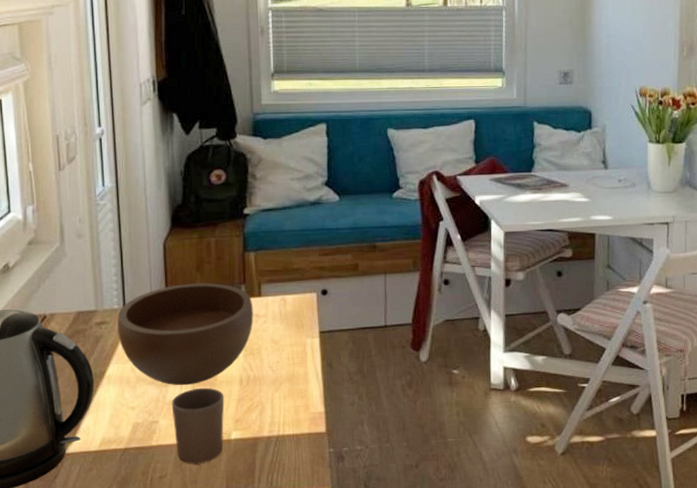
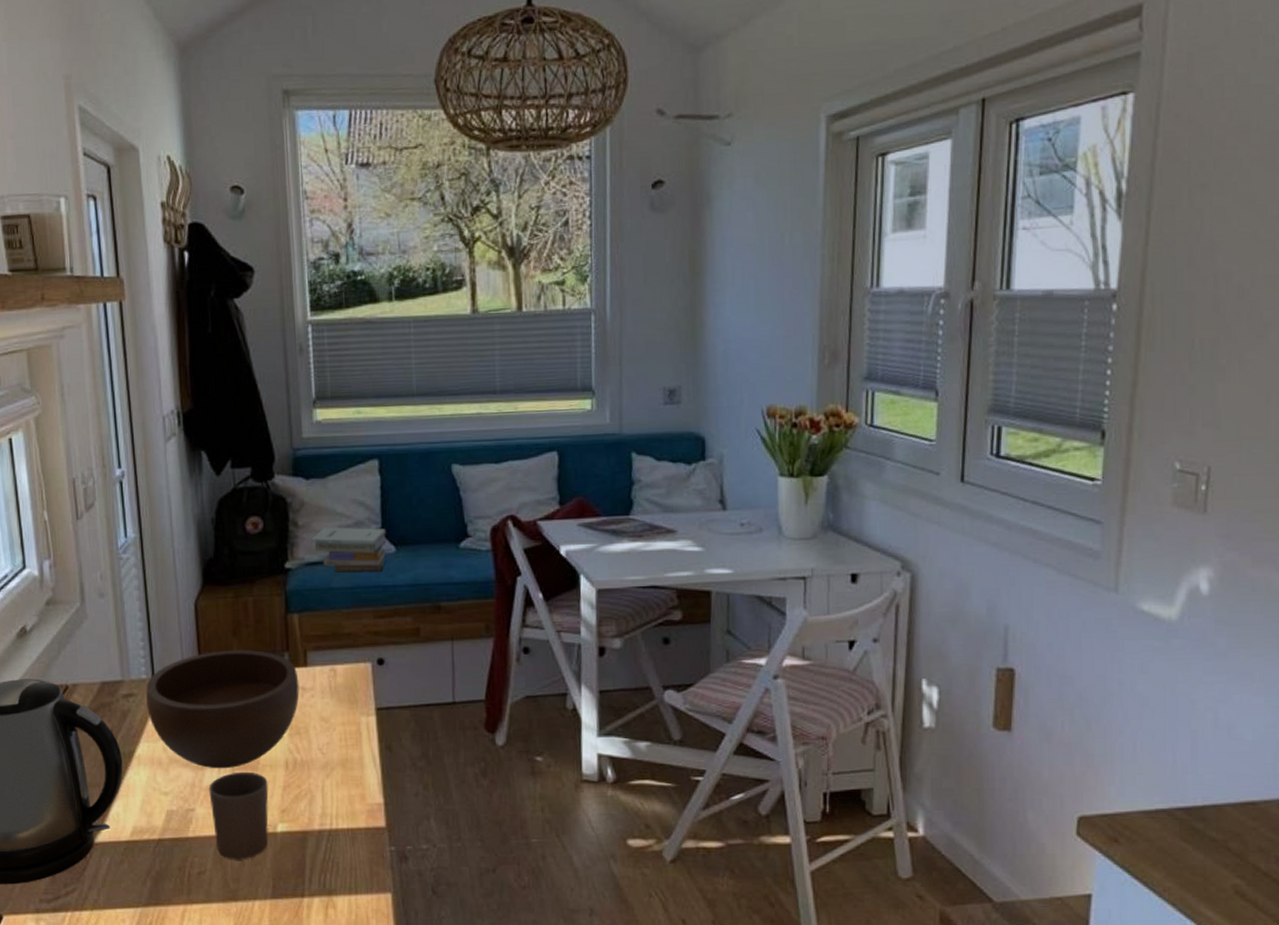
books: none [266,179,332,218] -> present [310,527,387,573]

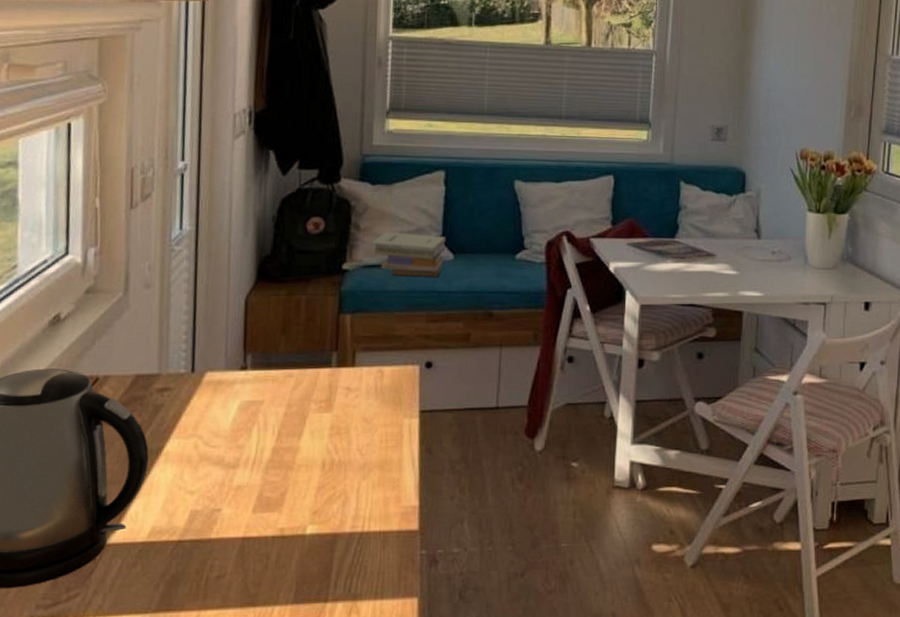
bowl: present [146,649,300,769] -> none [182,347,345,468]
mug: present [208,771,269,860] -> none [238,471,302,563]

